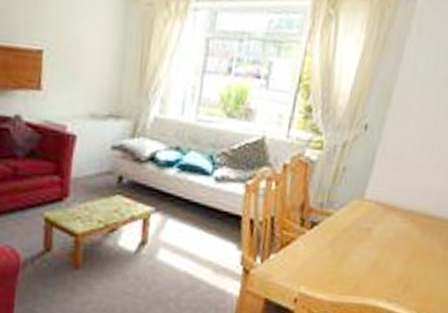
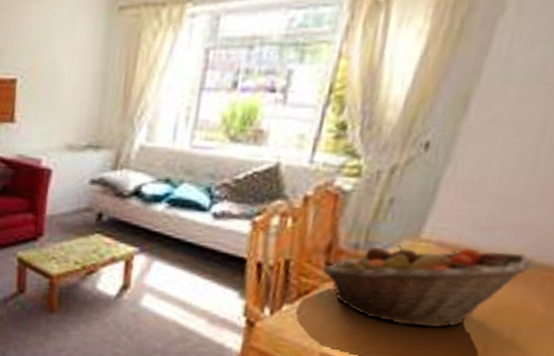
fruit basket: none [299,204,436,268] -> present [324,245,535,328]

